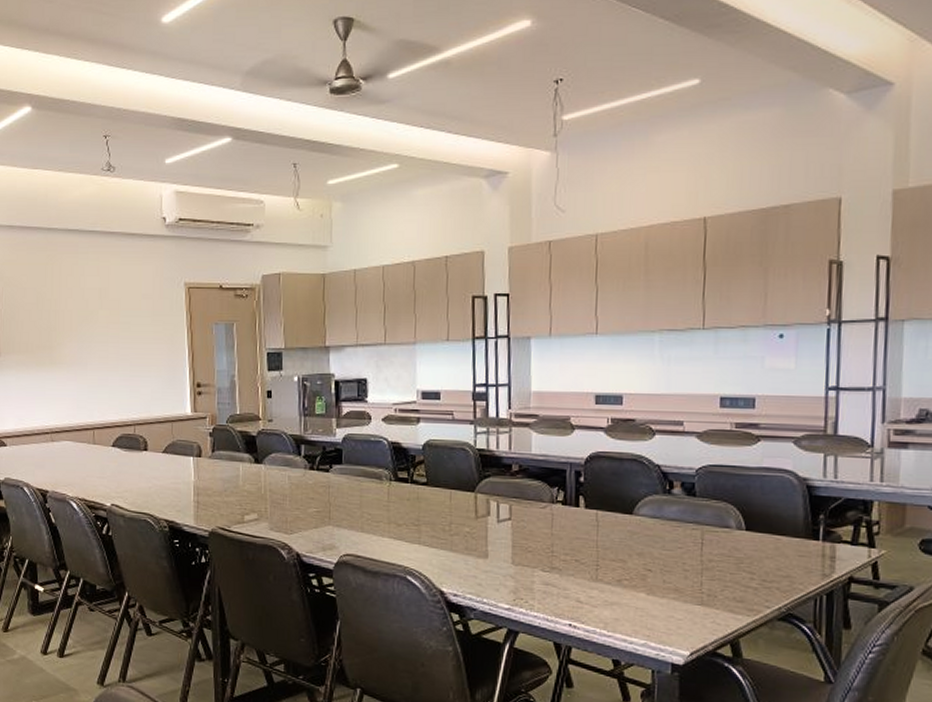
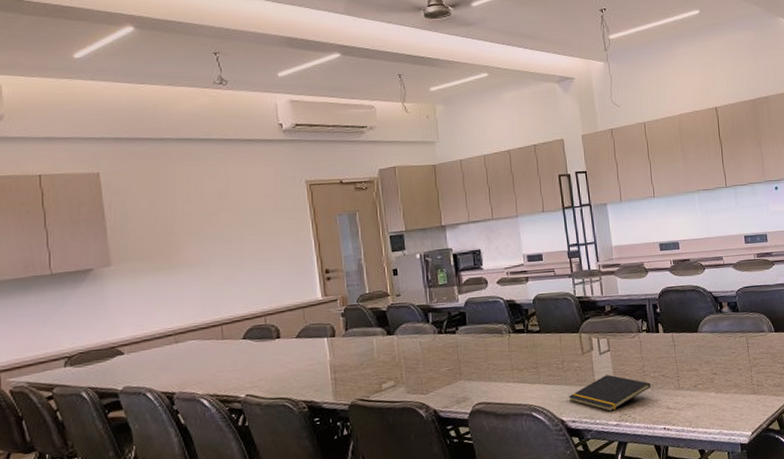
notepad: none [452,548,559,592] -> present [568,374,651,412]

